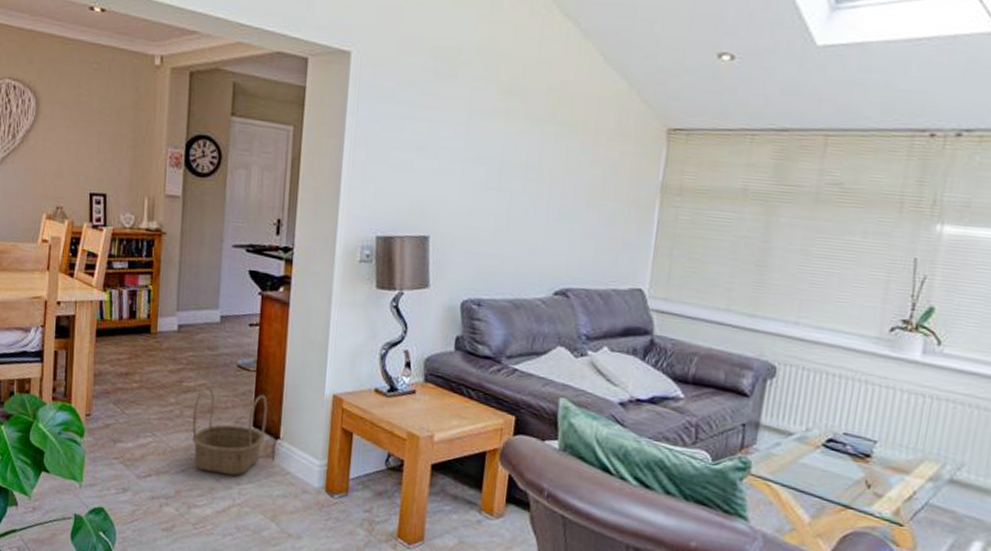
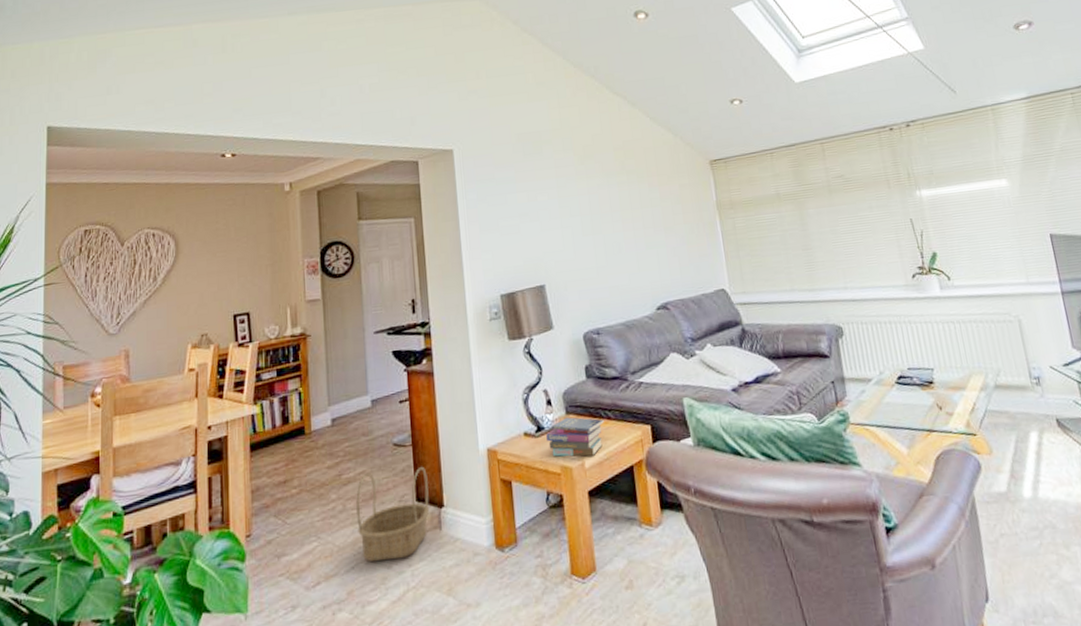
books: none [398,385,465,432] -> present [546,417,604,457]

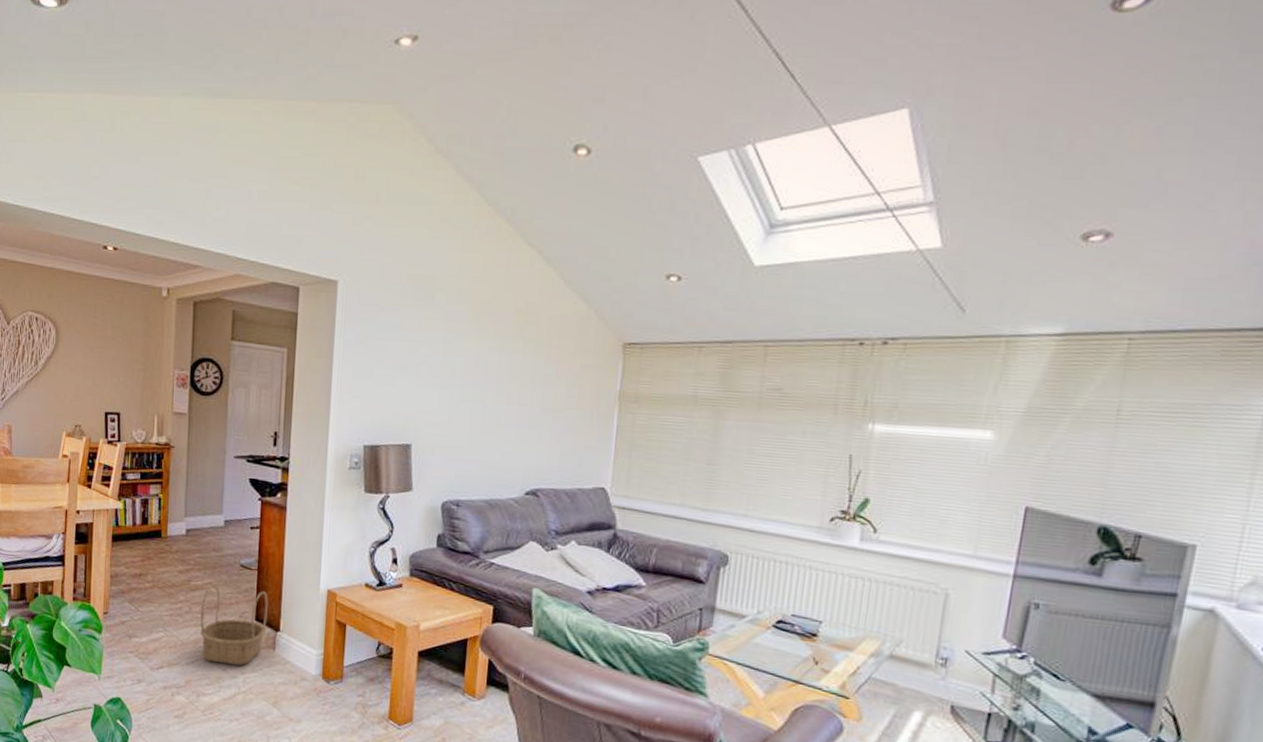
books: present [546,417,604,457] -> none [386,579,447,622]

